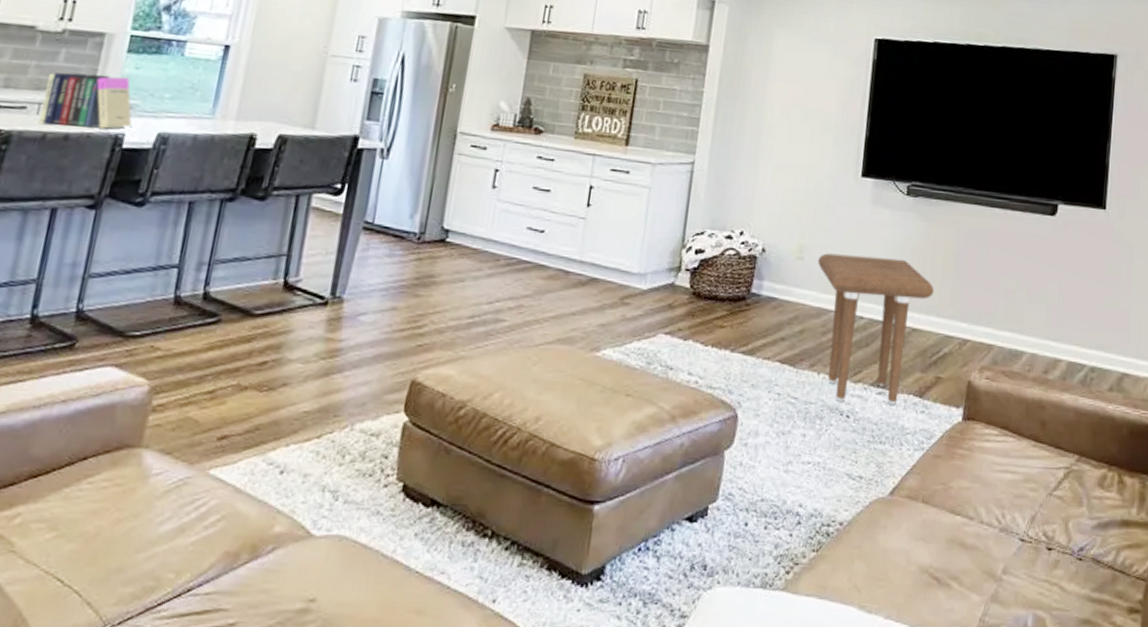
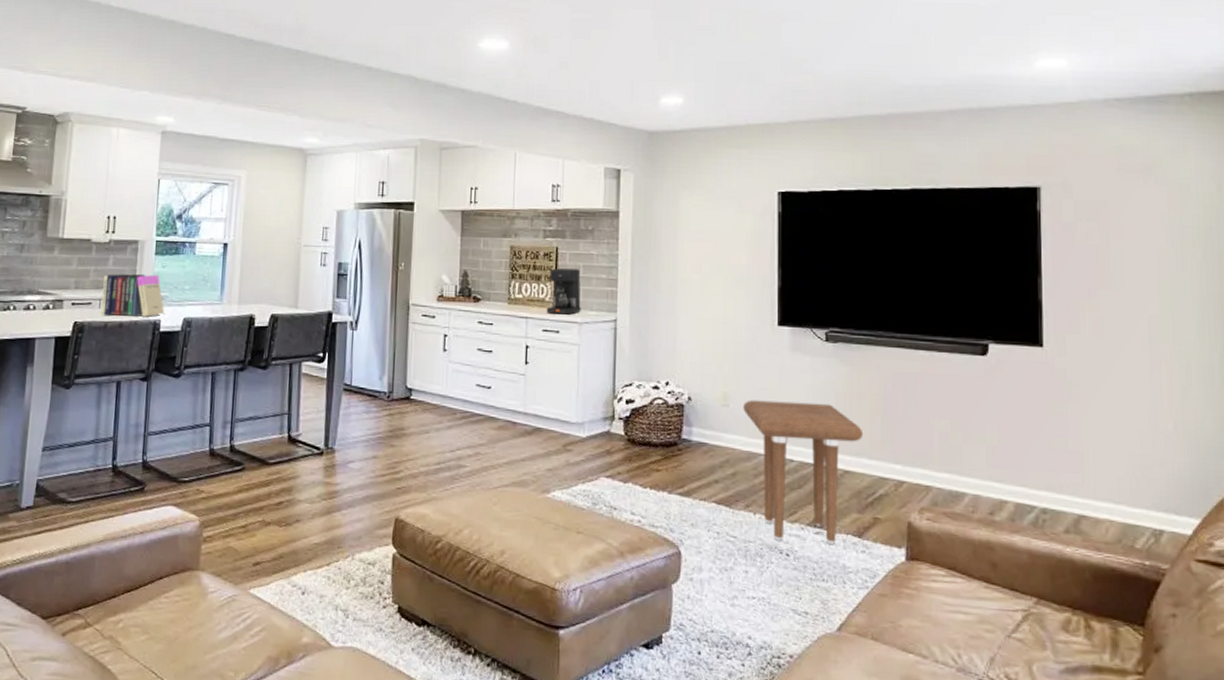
coffee maker: none [617,102,660,154] -> present [546,268,581,315]

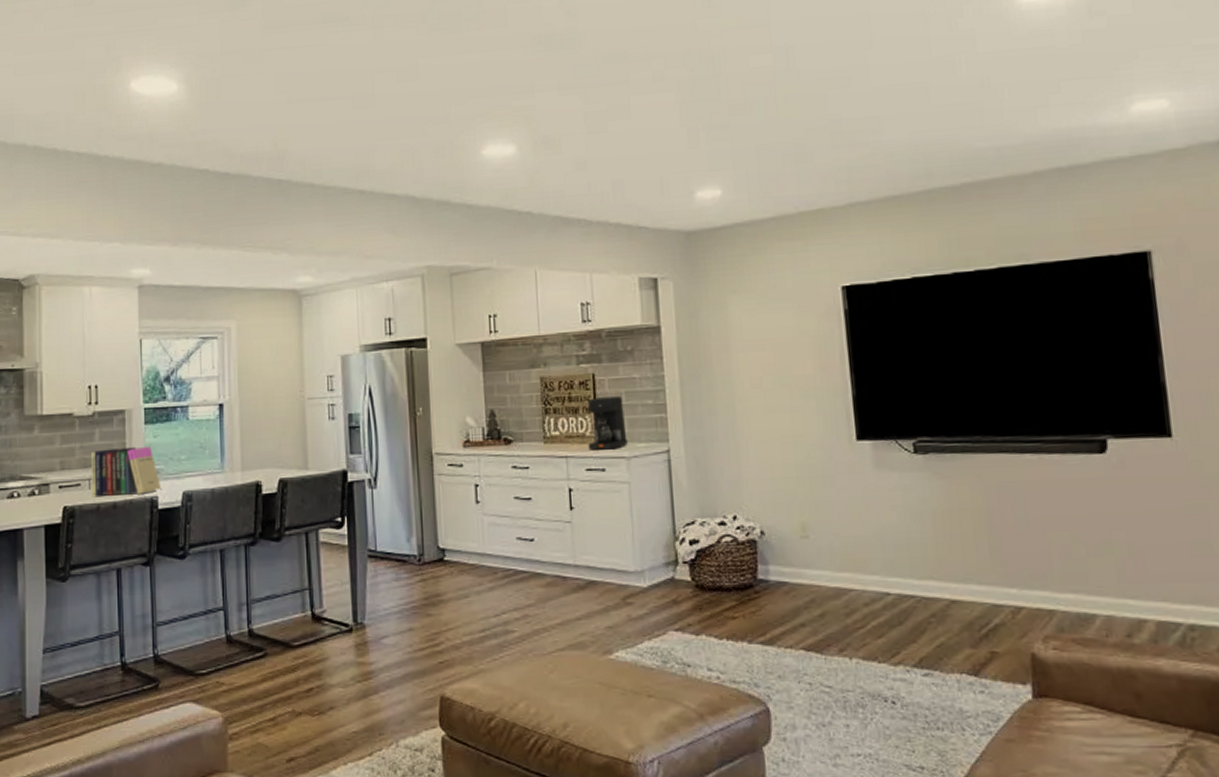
side table: present [743,400,864,546] -> none [825,525,969,688]

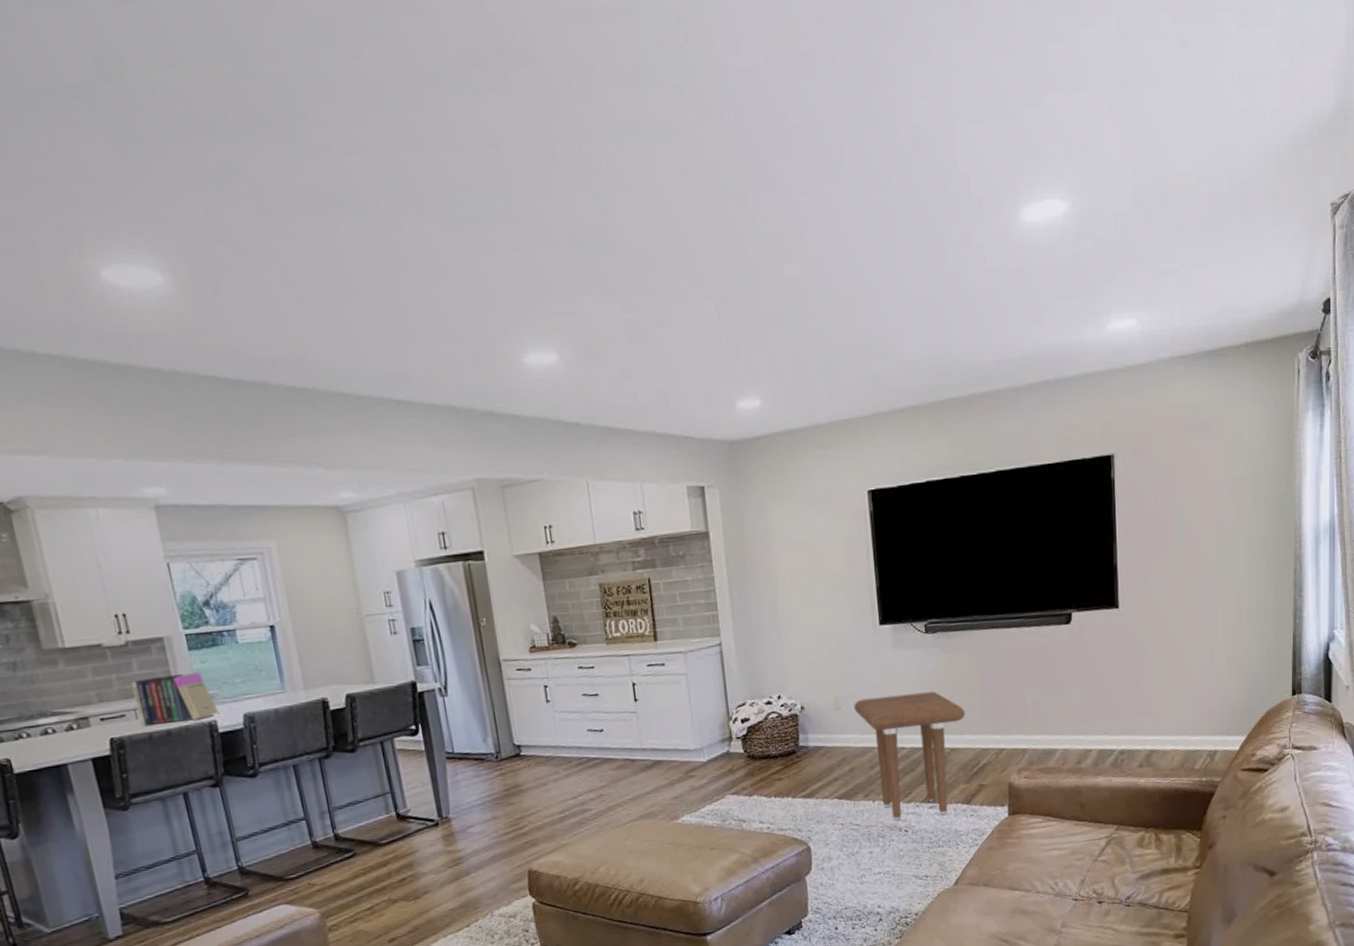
coffee maker: present [588,396,628,450] -> none [645,598,684,648]
side table: none [825,525,969,688] -> present [854,691,966,821]

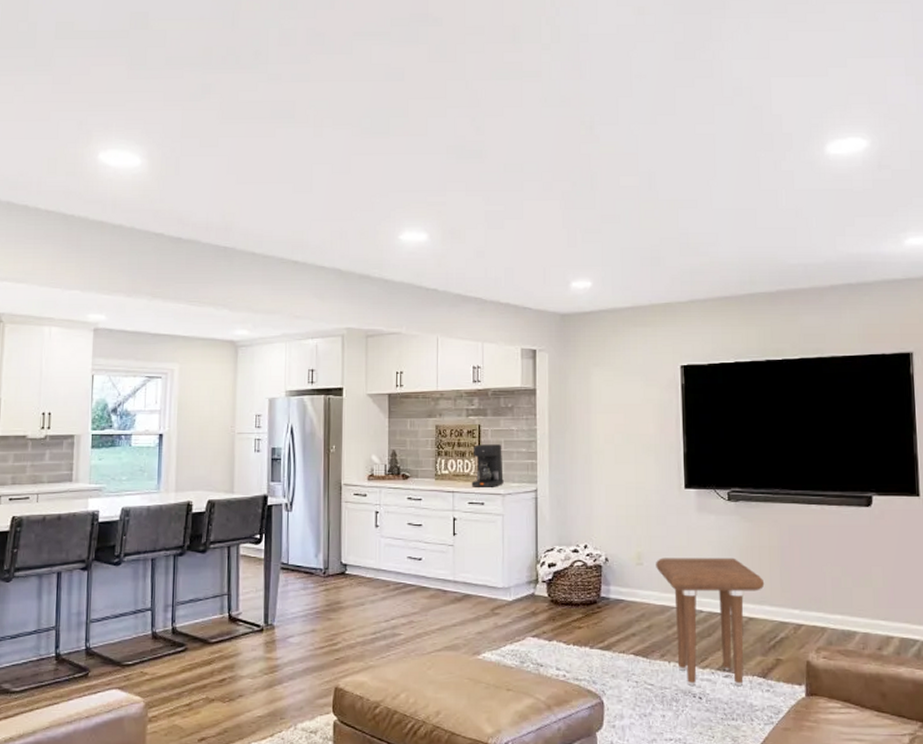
books: present [131,671,220,727] -> none [39,467,103,510]
coffee maker: none [645,598,684,648] -> present [471,444,504,487]

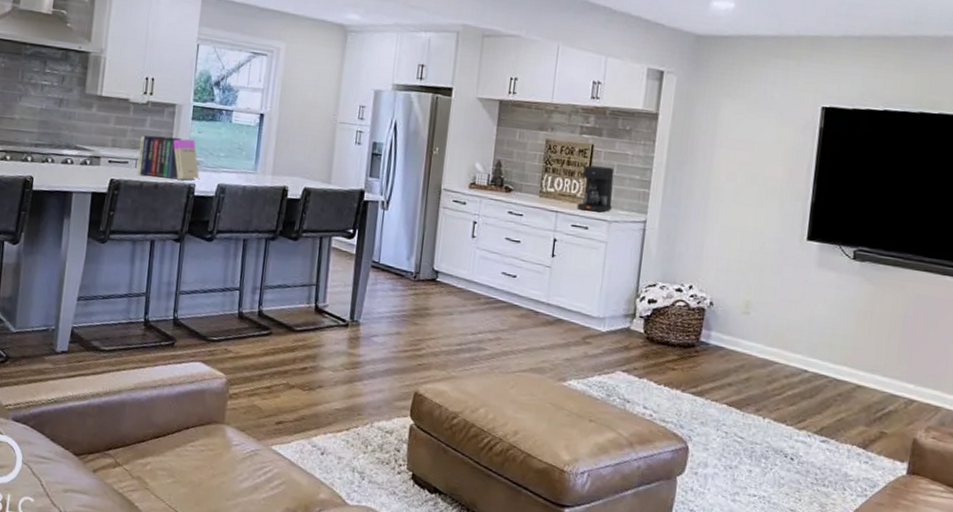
books: none [39,467,103,510] -> present [137,135,200,181]
side table: present [656,558,765,687] -> none [763,309,880,454]

